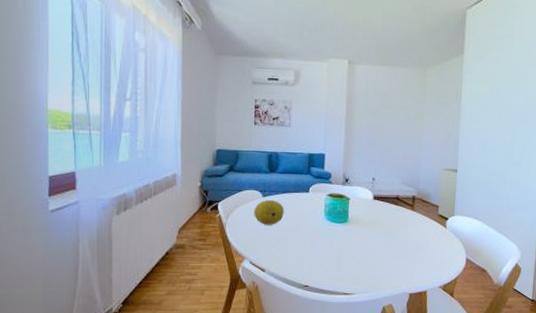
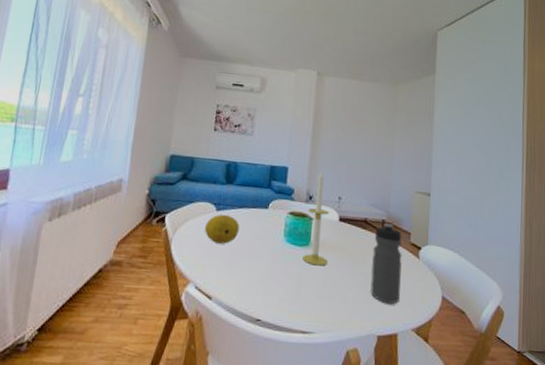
candle: none [342,156,365,239] -> present [302,171,330,266]
water bottle: none [403,199,431,268] -> present [370,223,402,305]

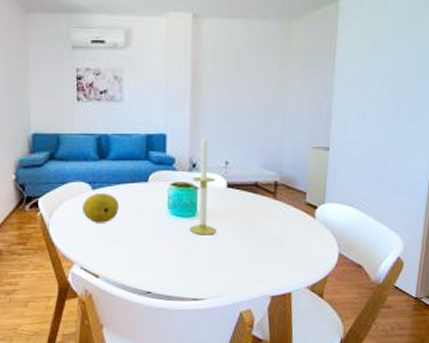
water bottle: present [370,223,402,305] -> none [263,185,297,266]

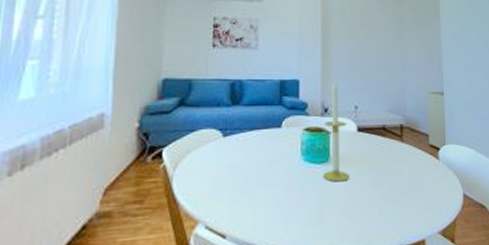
fruit: present [82,193,119,223] -> none [211,141,251,174]

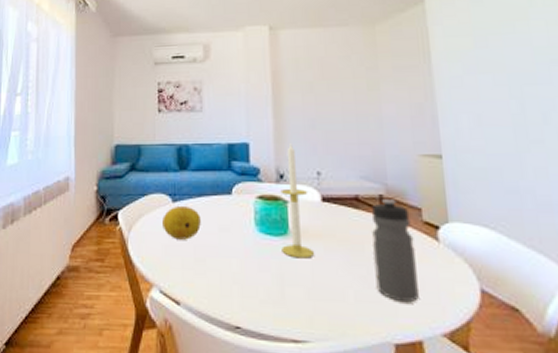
fruit: none [211,141,251,174] -> present [162,207,201,240]
water bottle: none [393,128,424,211] -> present [371,199,419,303]

